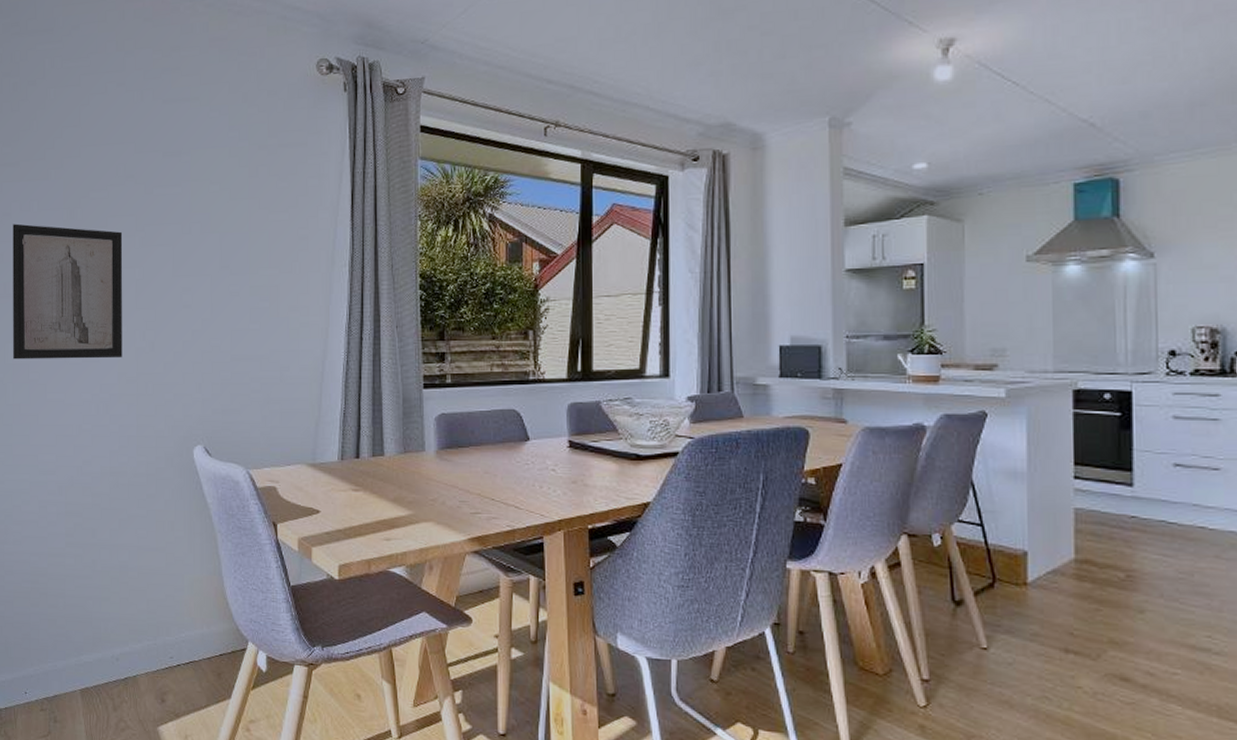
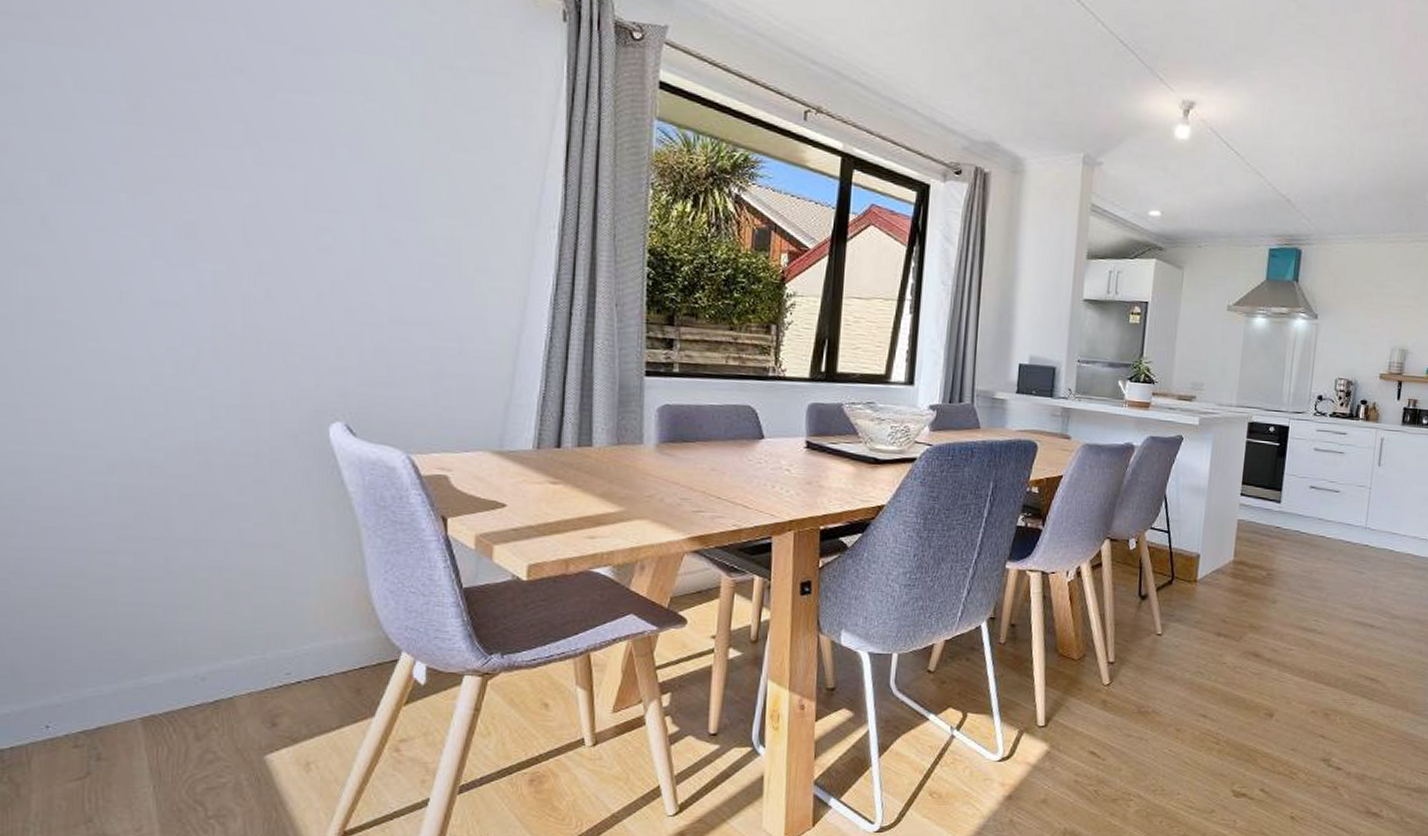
wall art: present [13,223,123,360] -> none [26,101,223,305]

